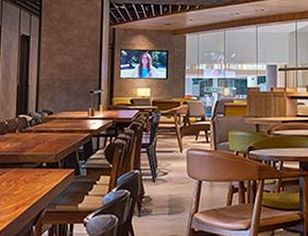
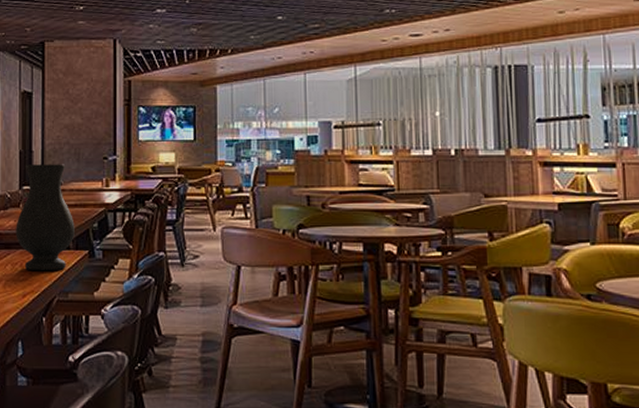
vase: none [11,96,63,187] -> present [16,164,75,271]

